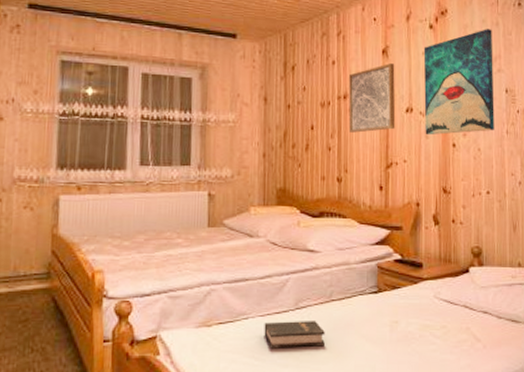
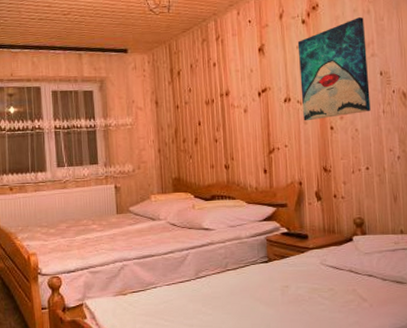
hardback book: present [264,321,325,348] -> none [170,288,224,311]
wall art: present [348,63,396,133] -> none [230,60,275,125]

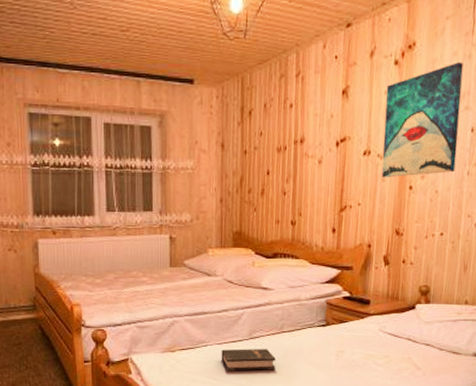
hardback book: none [170,288,224,311] -> present [221,349,276,371]

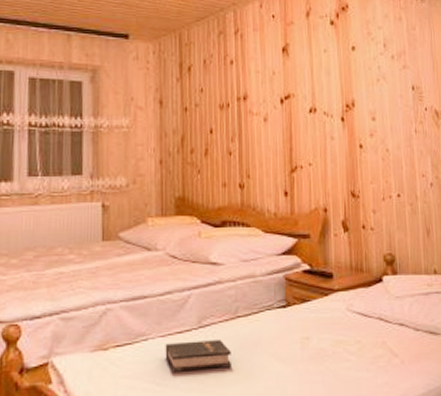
wall art: present [382,62,464,178] -> none [325,24,402,137]

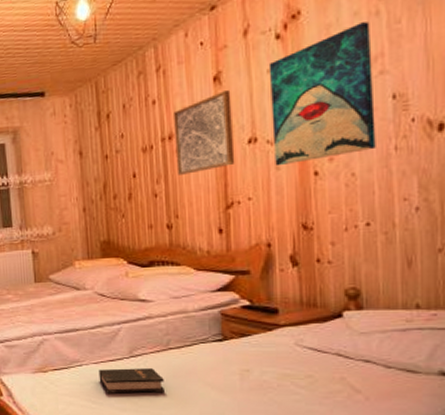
wall art: none [249,62,299,136] -> present [174,90,235,175]
wall art: none [325,24,402,137] -> present [268,21,376,166]

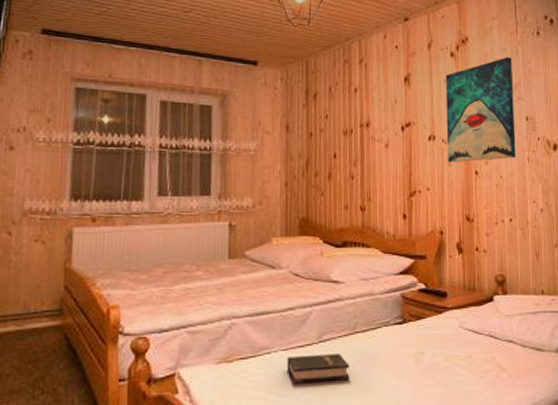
wall art: present [174,90,235,175] -> none [371,91,418,161]

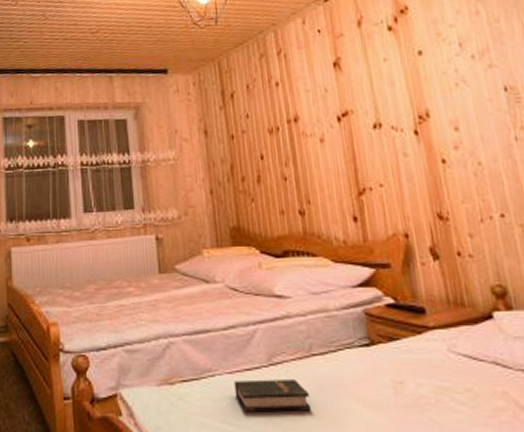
wall art: present [445,57,516,163] -> none [384,19,497,153]

